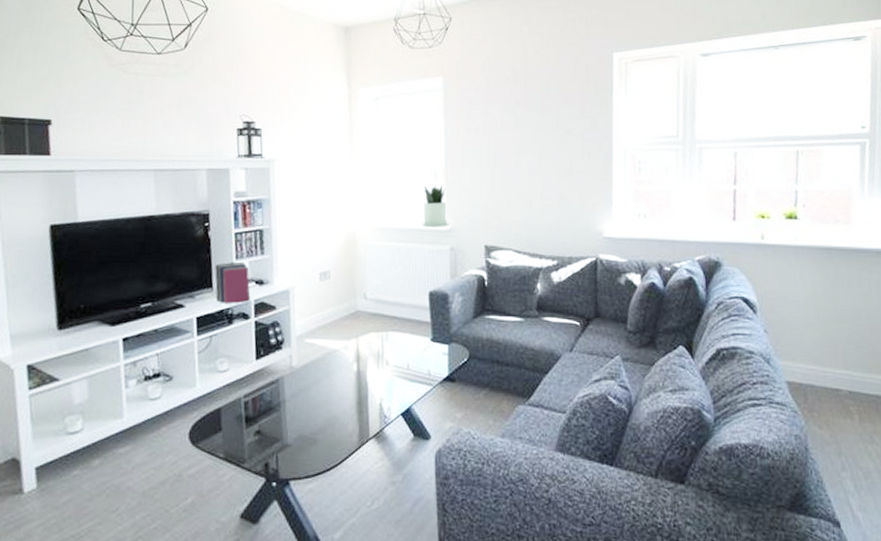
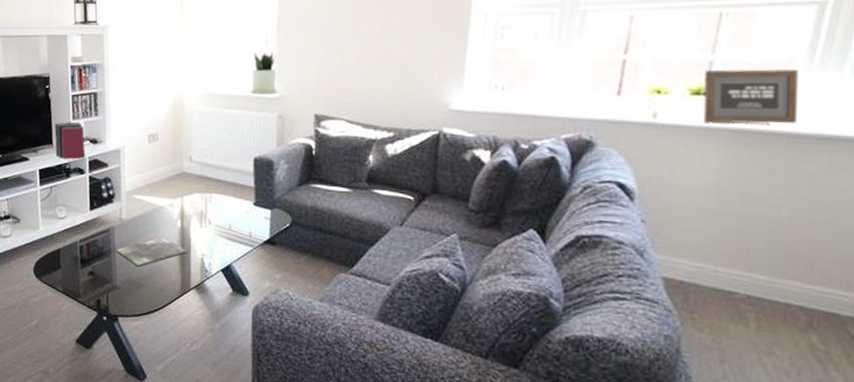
magazine: none [286,382,365,419] -> present [116,236,188,267]
picture frame: none [793,196,861,243] -> present [703,68,799,124]

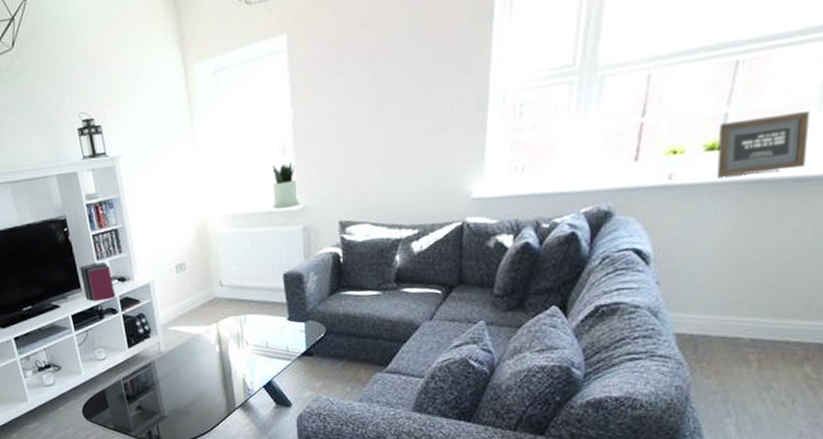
magazine: present [116,236,188,267] -> none [159,363,229,395]

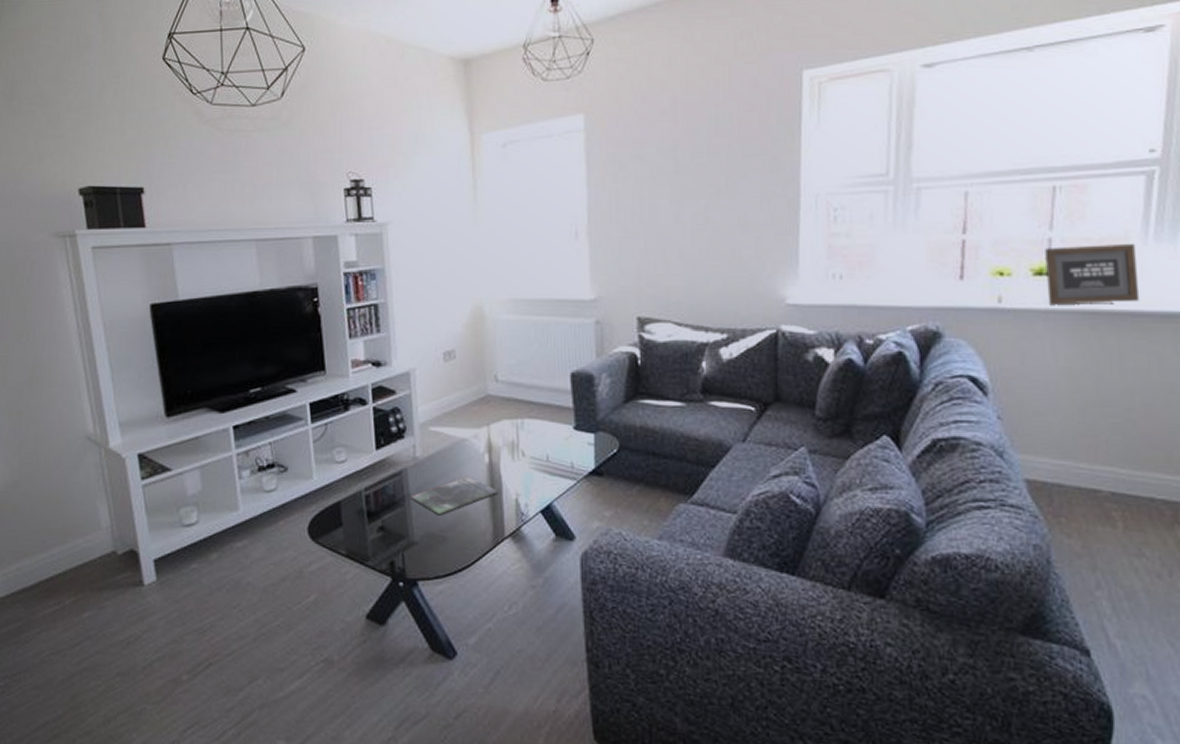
books: present [80,261,116,302] -> none [327,341,367,389]
magazine: none [159,363,229,395] -> present [411,475,499,516]
planter: present [272,161,301,209] -> none [561,246,594,297]

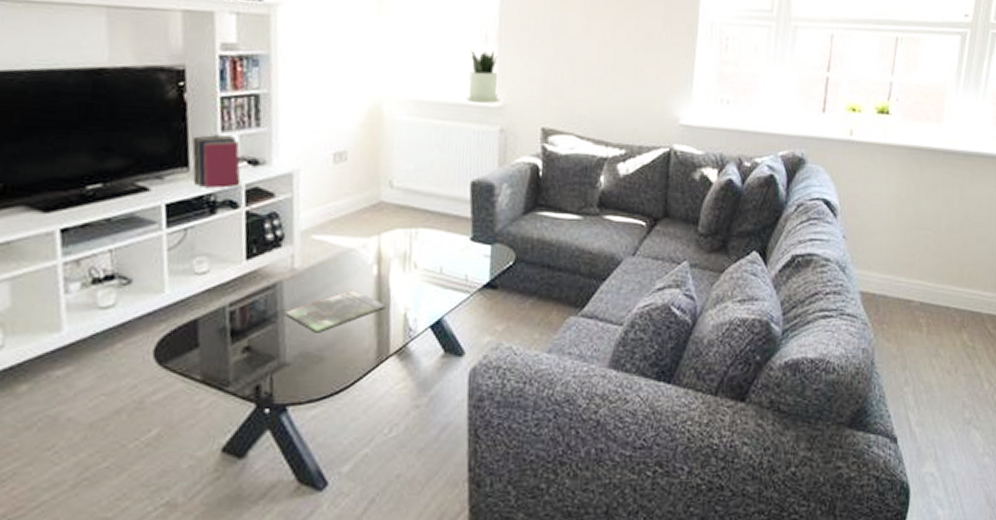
books: none [327,341,367,389] -> present [192,134,241,189]
planter: none [561,246,594,297] -> present [466,51,500,103]
picture frame: present [1045,243,1140,306] -> none [886,90,951,142]

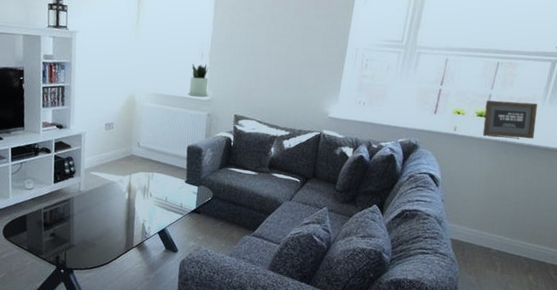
books: present [192,134,241,189] -> none [26,109,52,141]
magazine: present [285,289,386,333] -> none [74,205,132,230]
picture frame: none [886,90,951,142] -> present [482,100,537,139]

